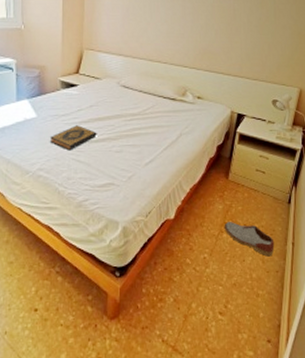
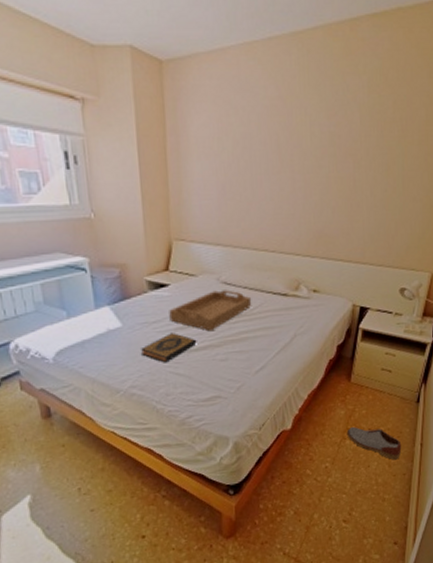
serving tray: none [76,92,145,126] -> present [169,290,252,332]

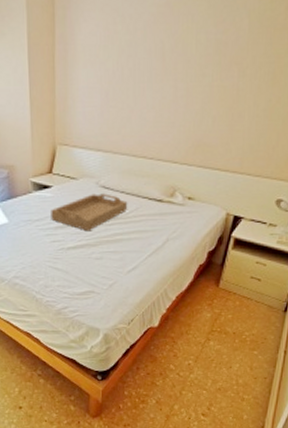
hardback book: present [141,333,197,363] -> none [25,231,75,258]
shoe: present [346,426,402,460] -> none [211,329,265,364]

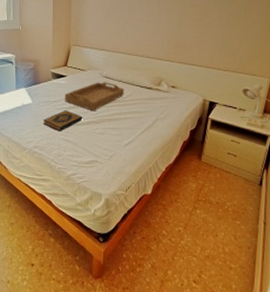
hardback book: none [25,231,75,258] -> present [44,110,83,132]

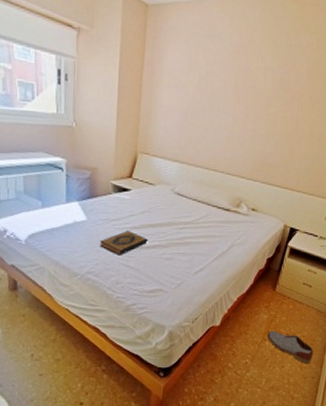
serving tray: present [65,82,125,111] -> none [127,199,199,234]
shoe: none [197,198,246,234] -> present [267,330,314,364]

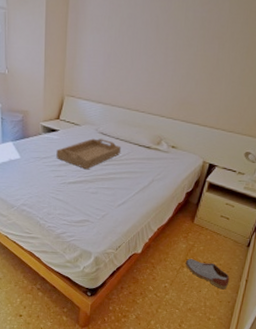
hardback book: present [100,231,148,256] -> none [33,167,75,190]
serving tray: none [127,199,199,234] -> present [56,138,122,170]

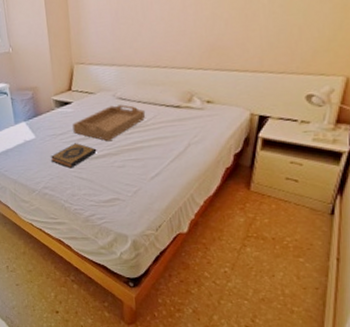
hardback book: none [33,167,75,190] -> present [51,143,97,169]
shoe: present [185,258,230,290] -> none [247,234,313,273]

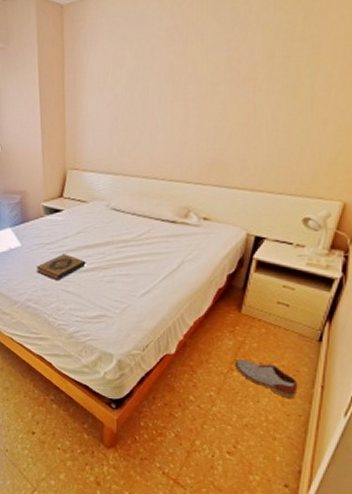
serving tray: present [72,104,146,142] -> none [62,216,140,254]
shoe: none [247,234,313,273] -> present [234,358,298,399]

